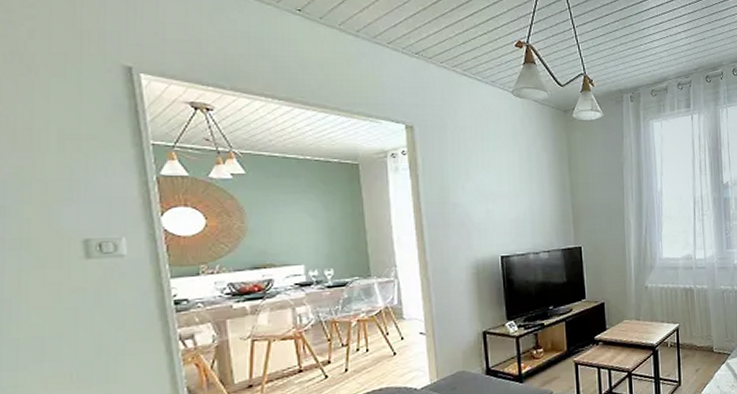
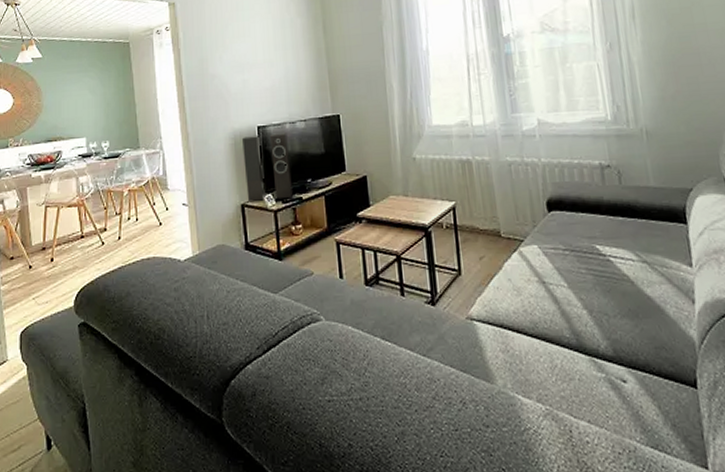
speaker: none [485,262,535,328] -> present [242,132,293,201]

